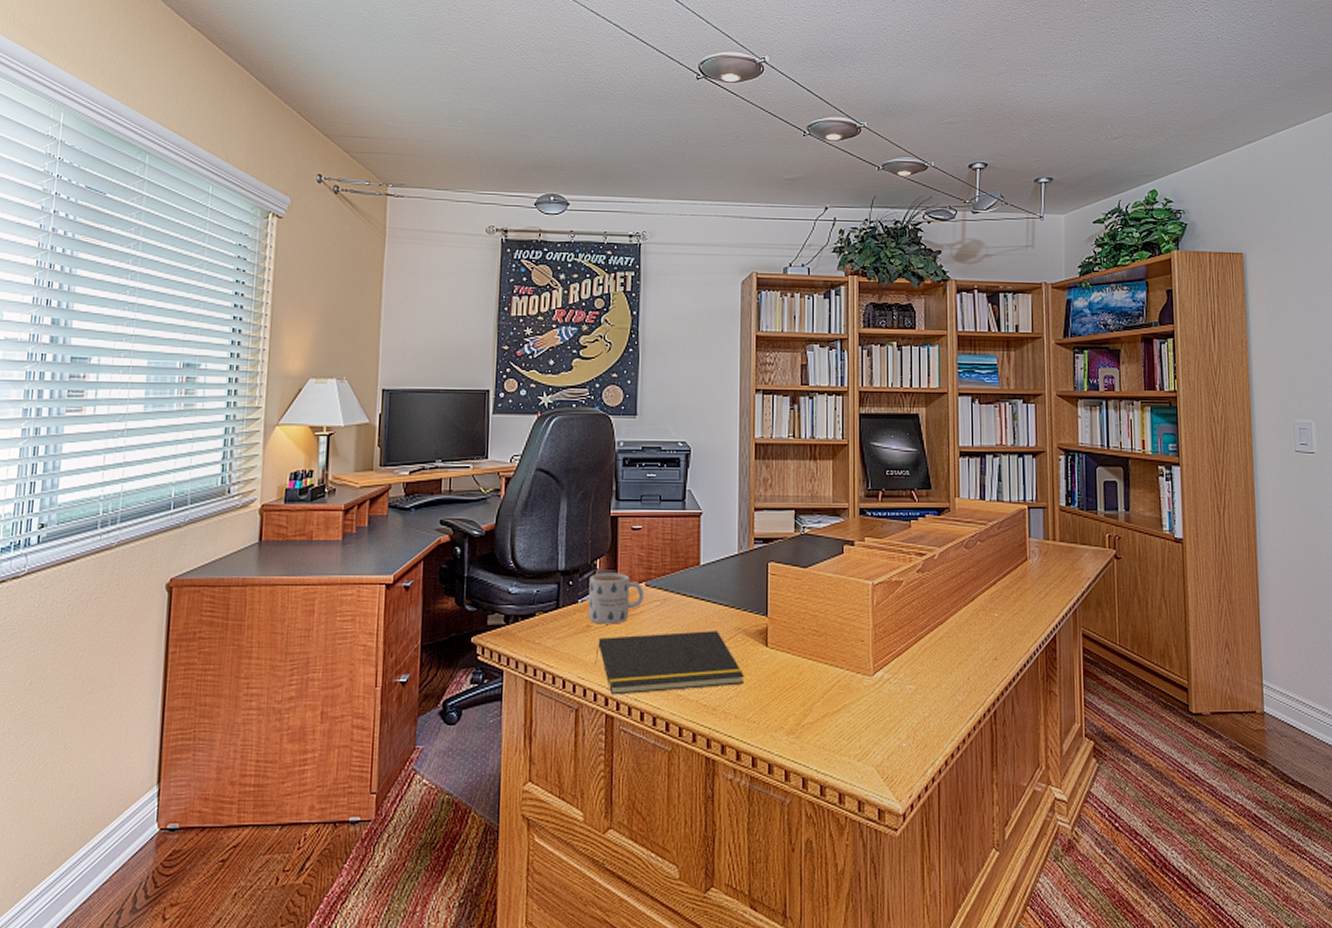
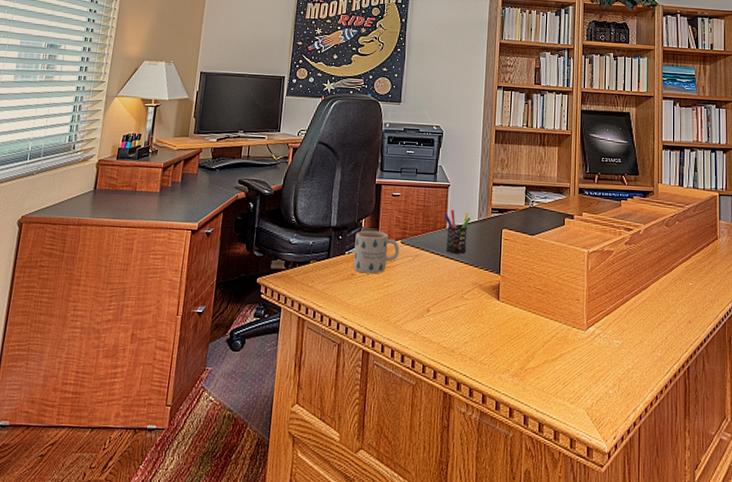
notepad: present [595,631,745,695] -> none [356,283,479,334]
pen holder: none [695,542,729,594] -> present [443,209,470,254]

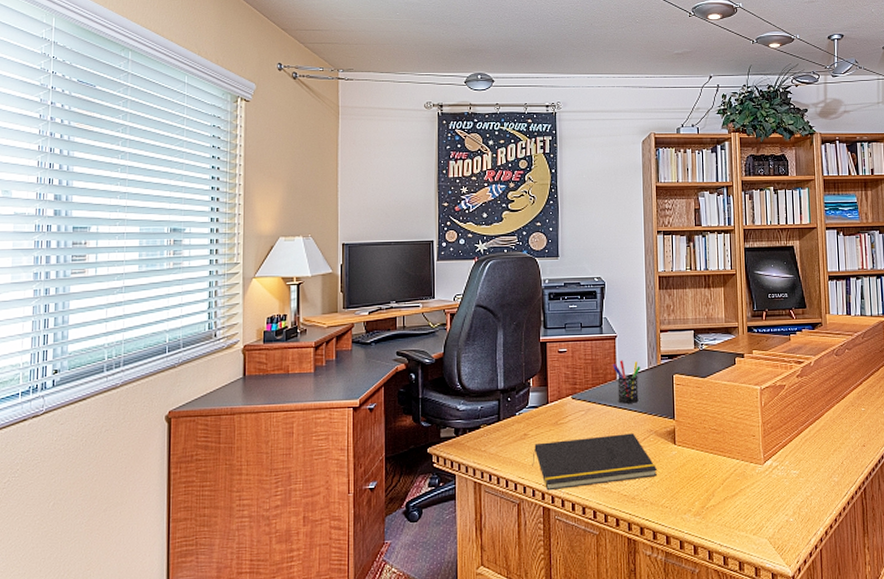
mug: present [353,230,400,274] -> none [525,389,571,433]
notepad: none [356,283,479,334] -> present [532,433,658,491]

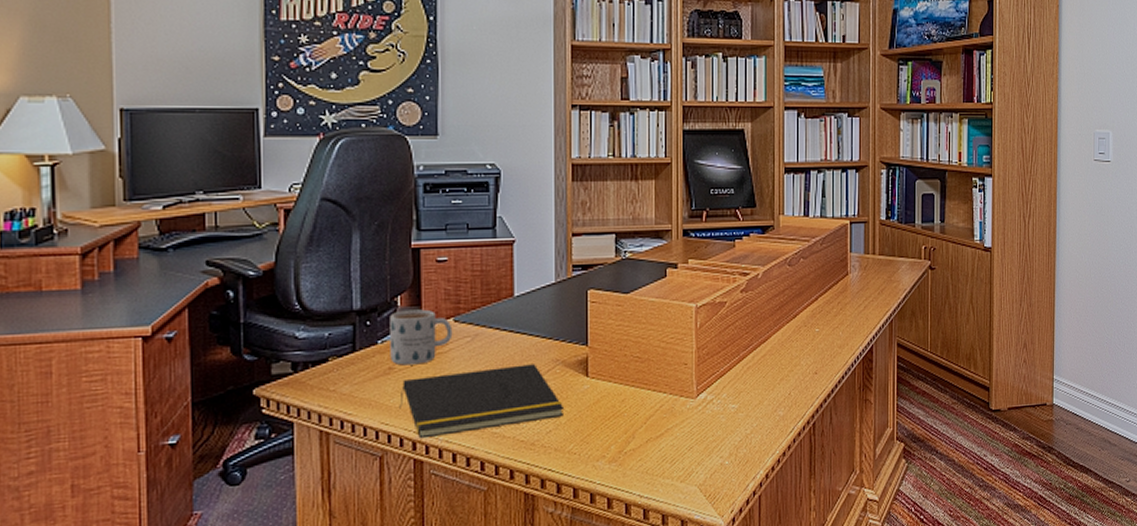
mug: none [525,389,571,433] -> present [390,309,453,366]
pen holder: present [612,360,640,404] -> none [508,271,545,327]

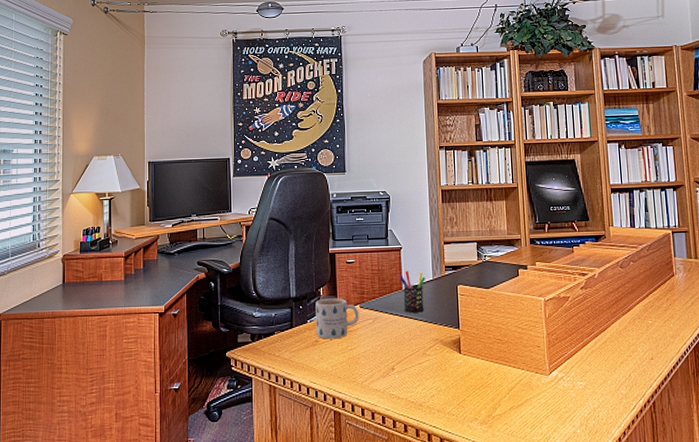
notepad: present [399,364,565,439] -> none [323,342,444,396]
pen holder: none [508,271,545,327] -> present [398,271,425,313]

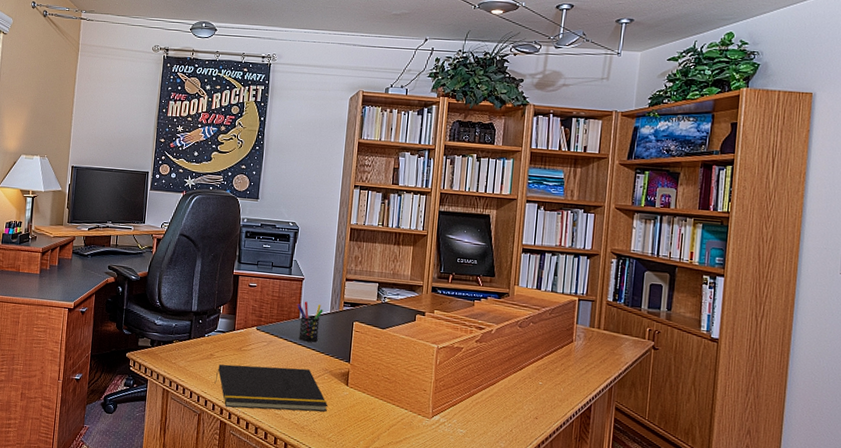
mug: present [315,298,359,339] -> none [212,316,255,356]
notepad: none [323,342,444,396] -> present [214,364,328,412]

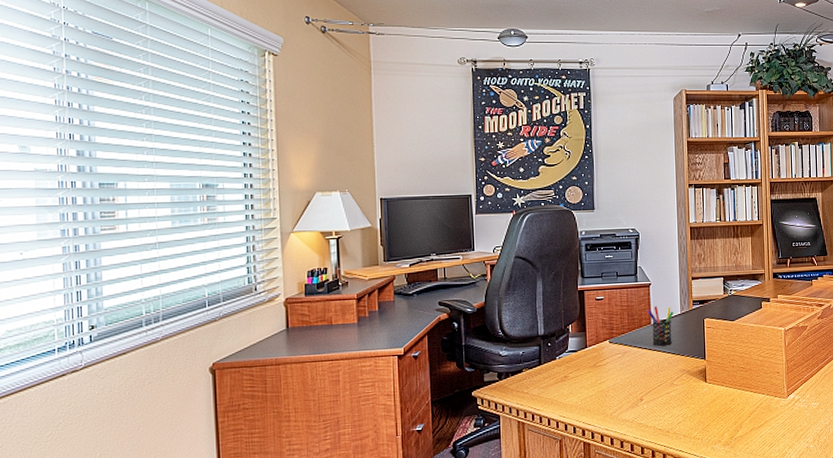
notepad: present [214,364,328,412] -> none [572,373,690,428]

